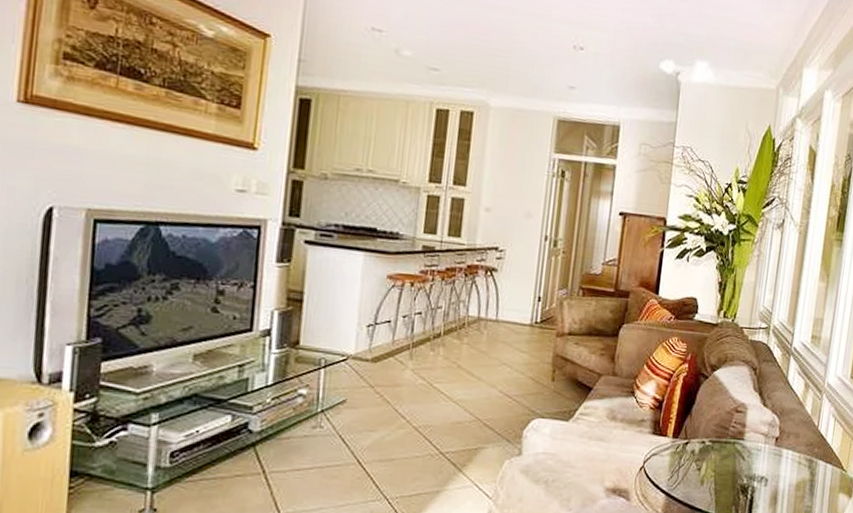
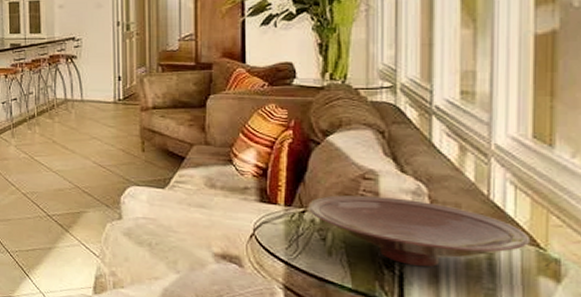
bowl: none [690,426,838,491] -> present [306,195,529,267]

